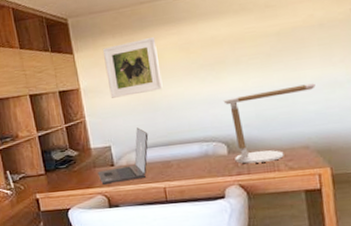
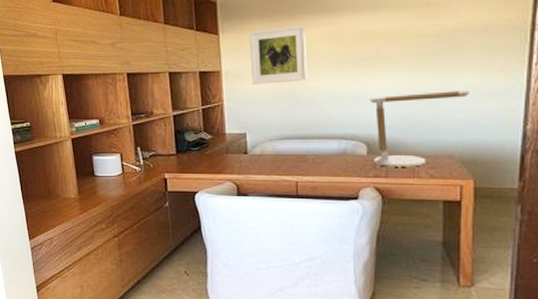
laptop: present [97,127,149,185] -> none [229,117,287,172]

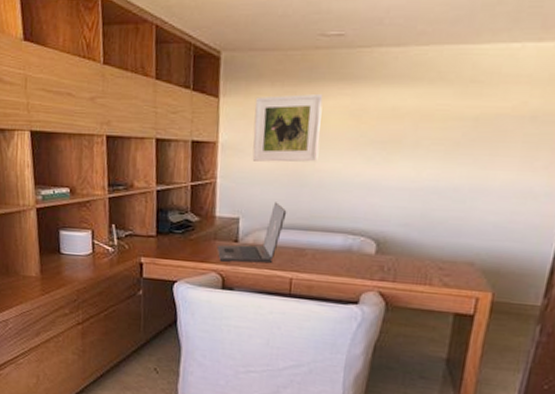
laptop: none [229,117,287,172] -> present [217,202,287,264]
desk lamp: present [369,90,469,167] -> none [382,187,504,272]

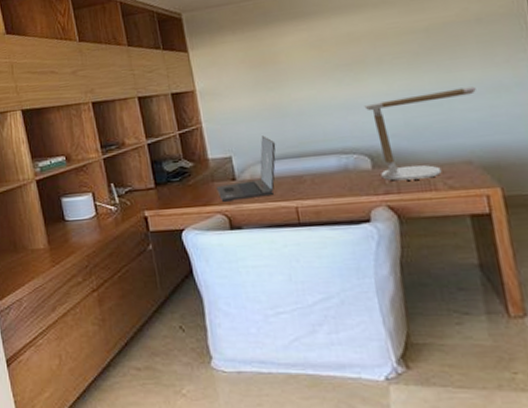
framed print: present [252,94,324,162] -> none [221,33,292,102]
desk lamp: none [382,187,504,272] -> present [364,86,476,181]

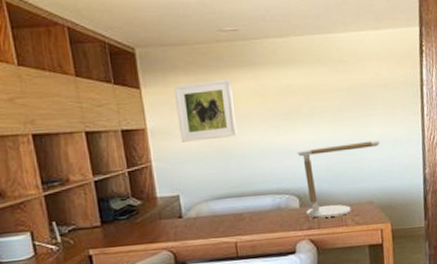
laptop: present [216,135,276,202] -> none [163,176,221,239]
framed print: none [221,33,292,102] -> present [173,80,237,142]

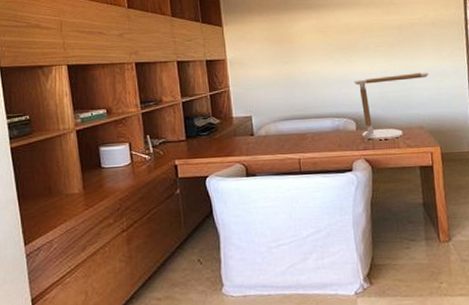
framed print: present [173,80,237,142] -> none [249,19,302,71]

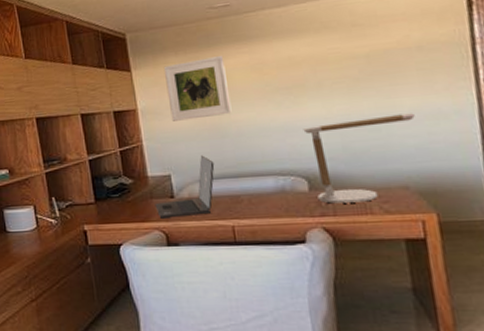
laptop: none [237,100,287,153] -> present [155,155,215,219]
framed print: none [249,19,302,71] -> present [163,56,232,121]

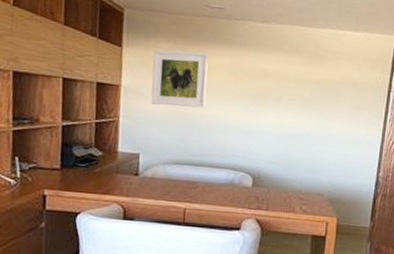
laptop: present [155,155,215,219] -> none [119,140,181,195]
desk lamp: present [303,113,415,204] -> none [257,132,340,202]

